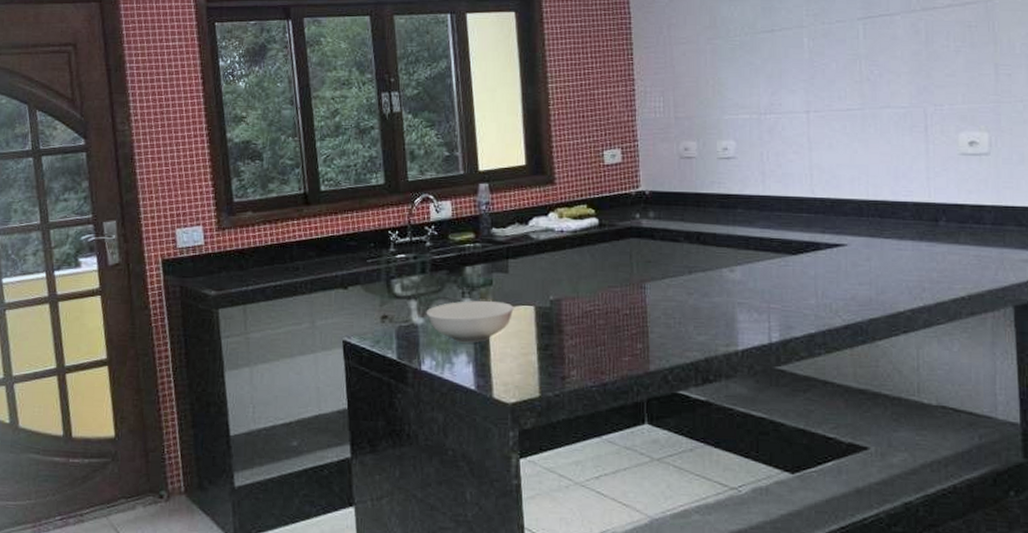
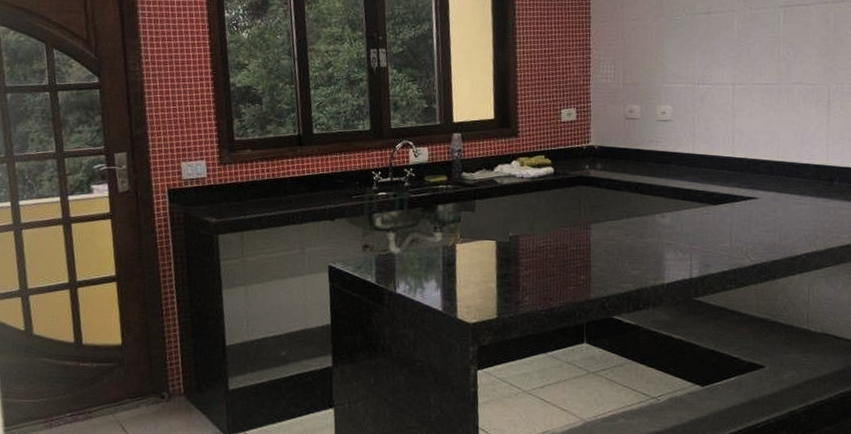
bowl: present [426,300,514,343] -> none [402,234,478,271]

